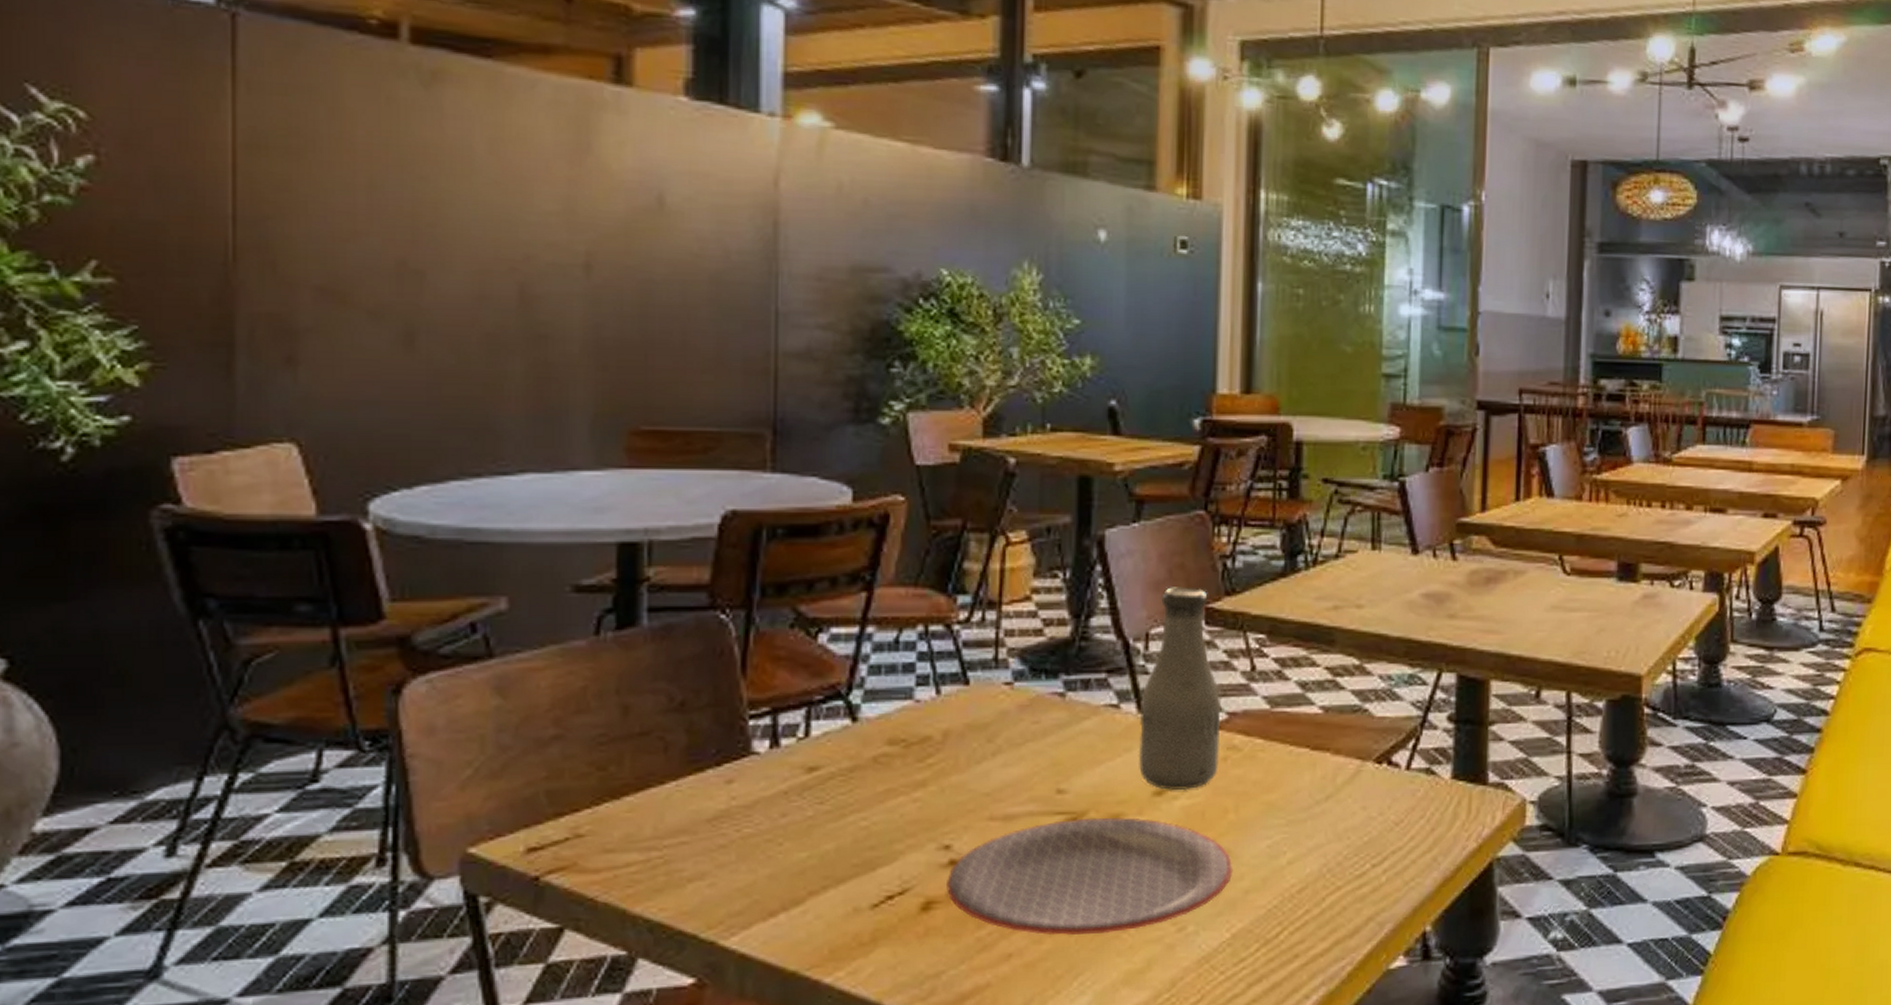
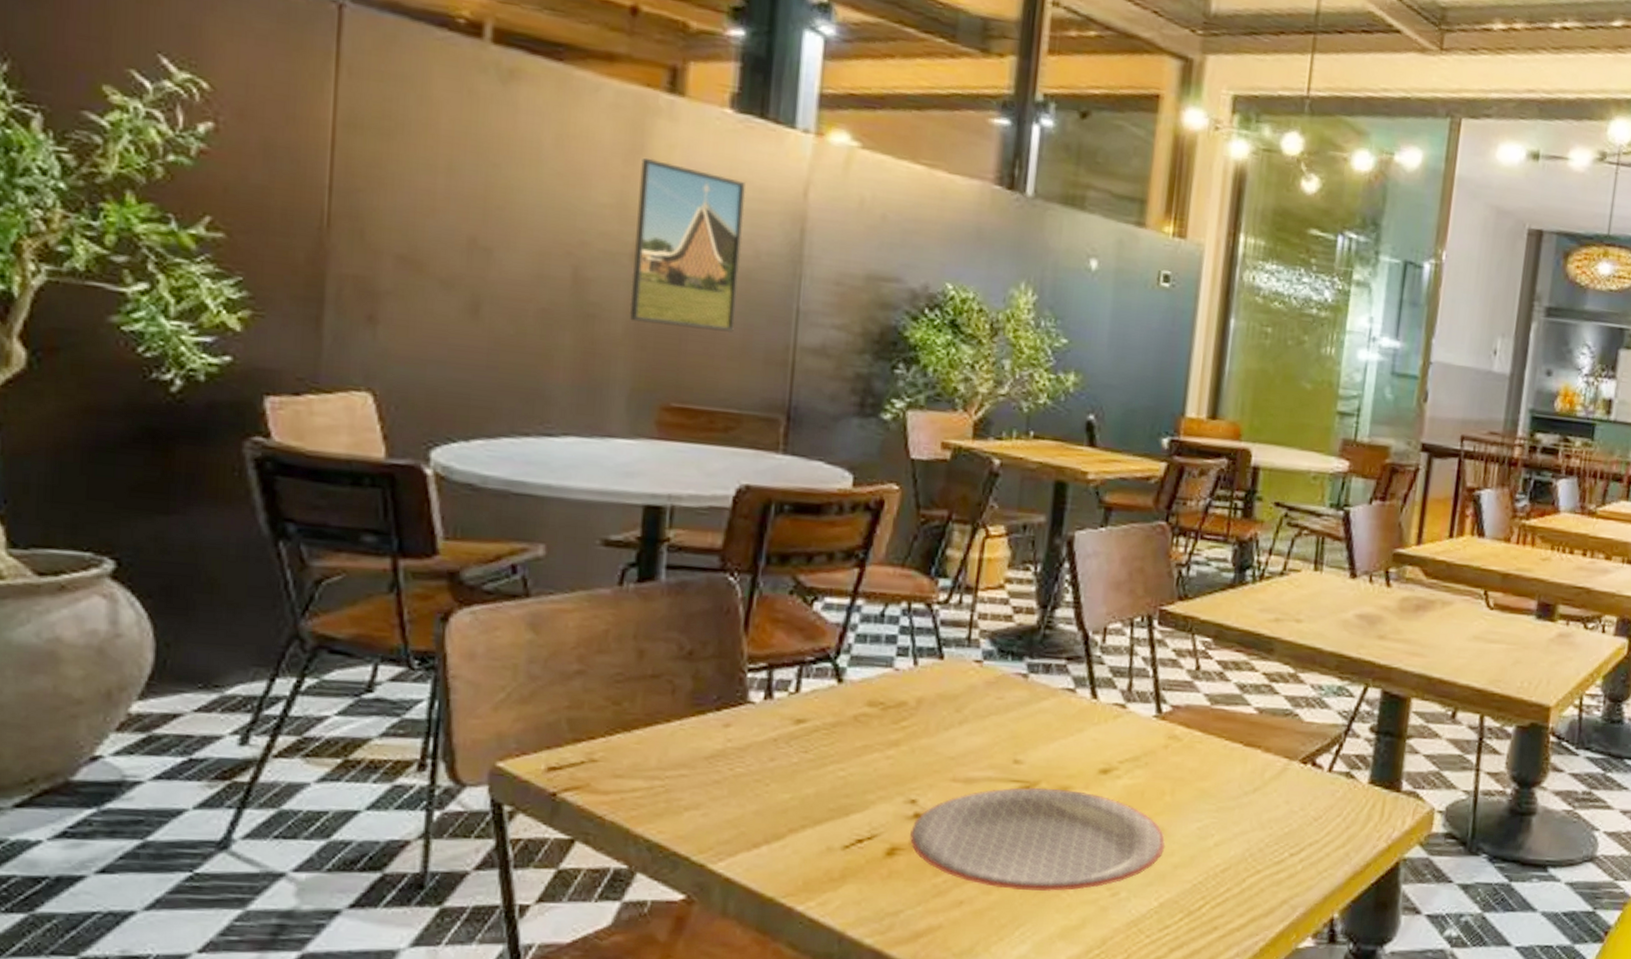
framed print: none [586,157,709,342] -> present [629,157,746,332]
bottle: present [1138,587,1222,791] -> none [1088,588,1167,772]

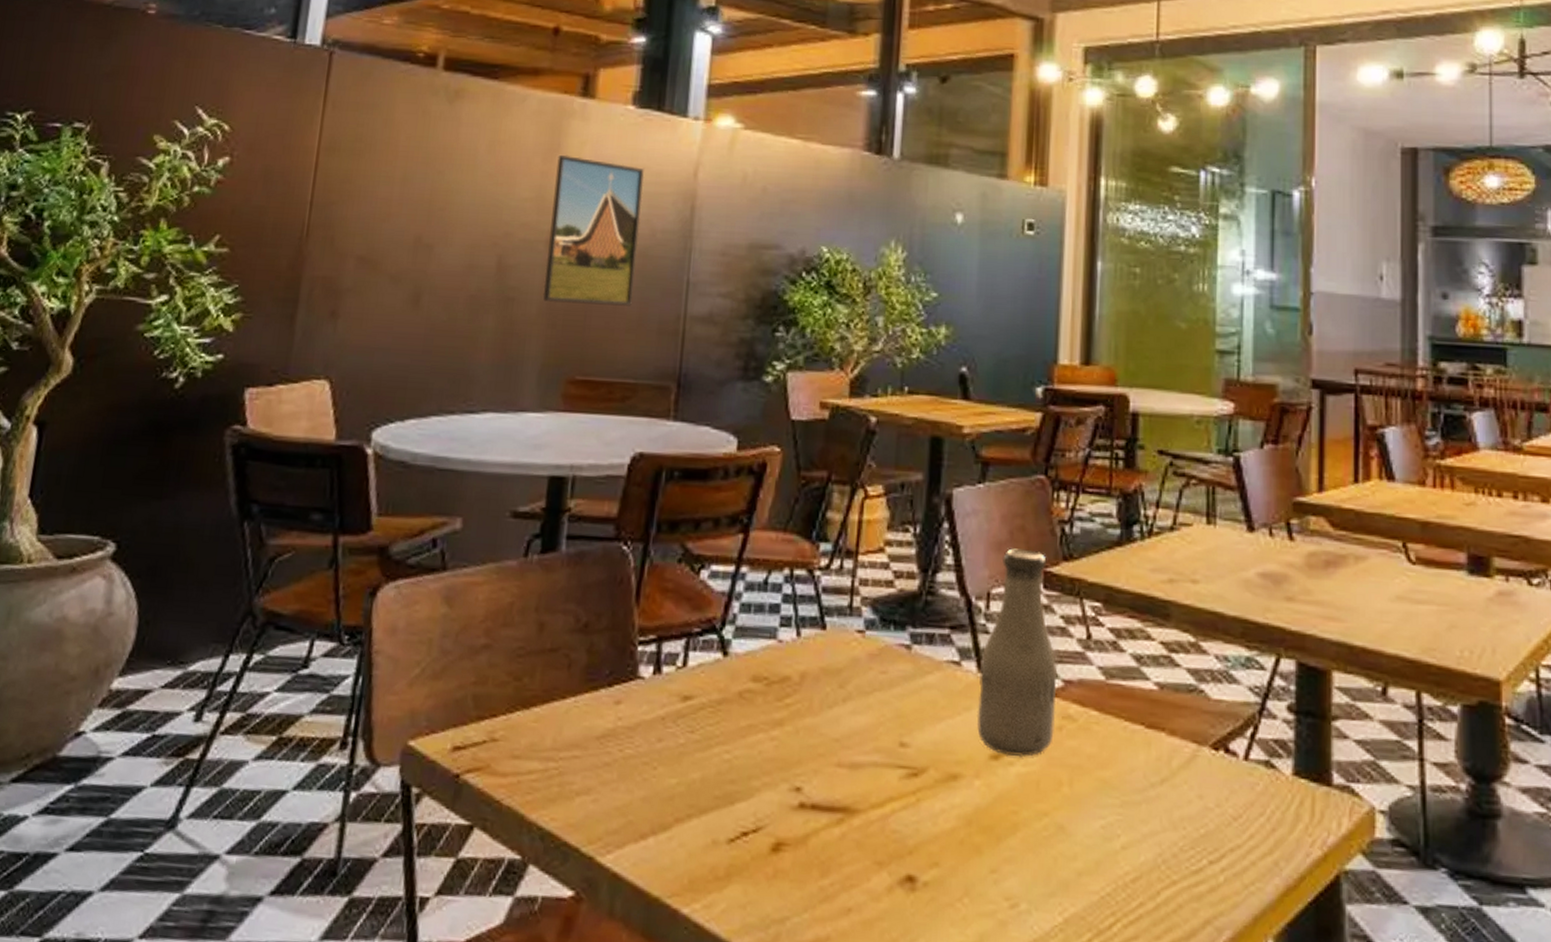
plate: present [910,787,1166,891] -> none [795,774,1067,900]
bottle: none [1088,588,1167,772] -> present [976,548,1058,758]

